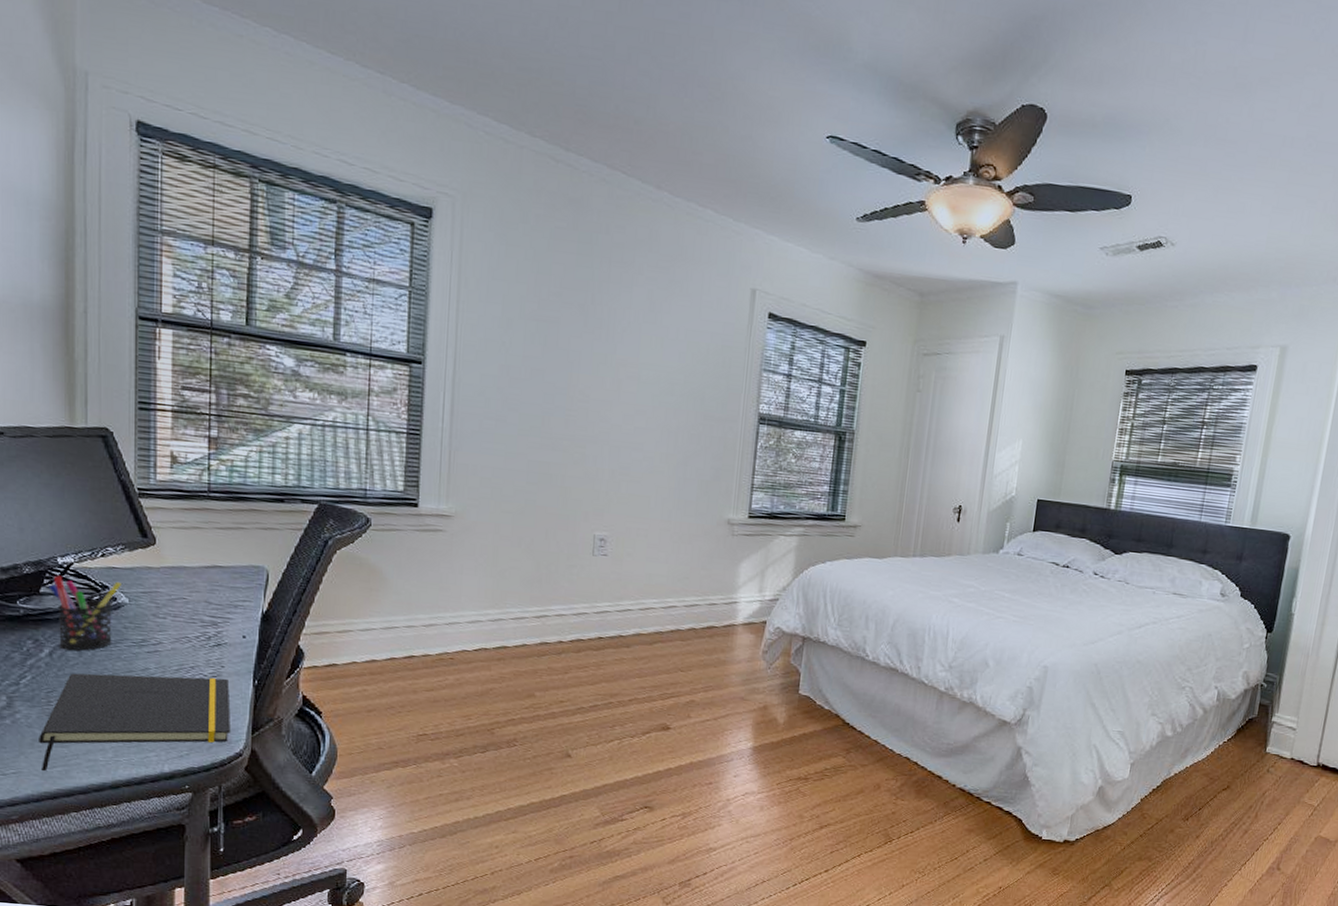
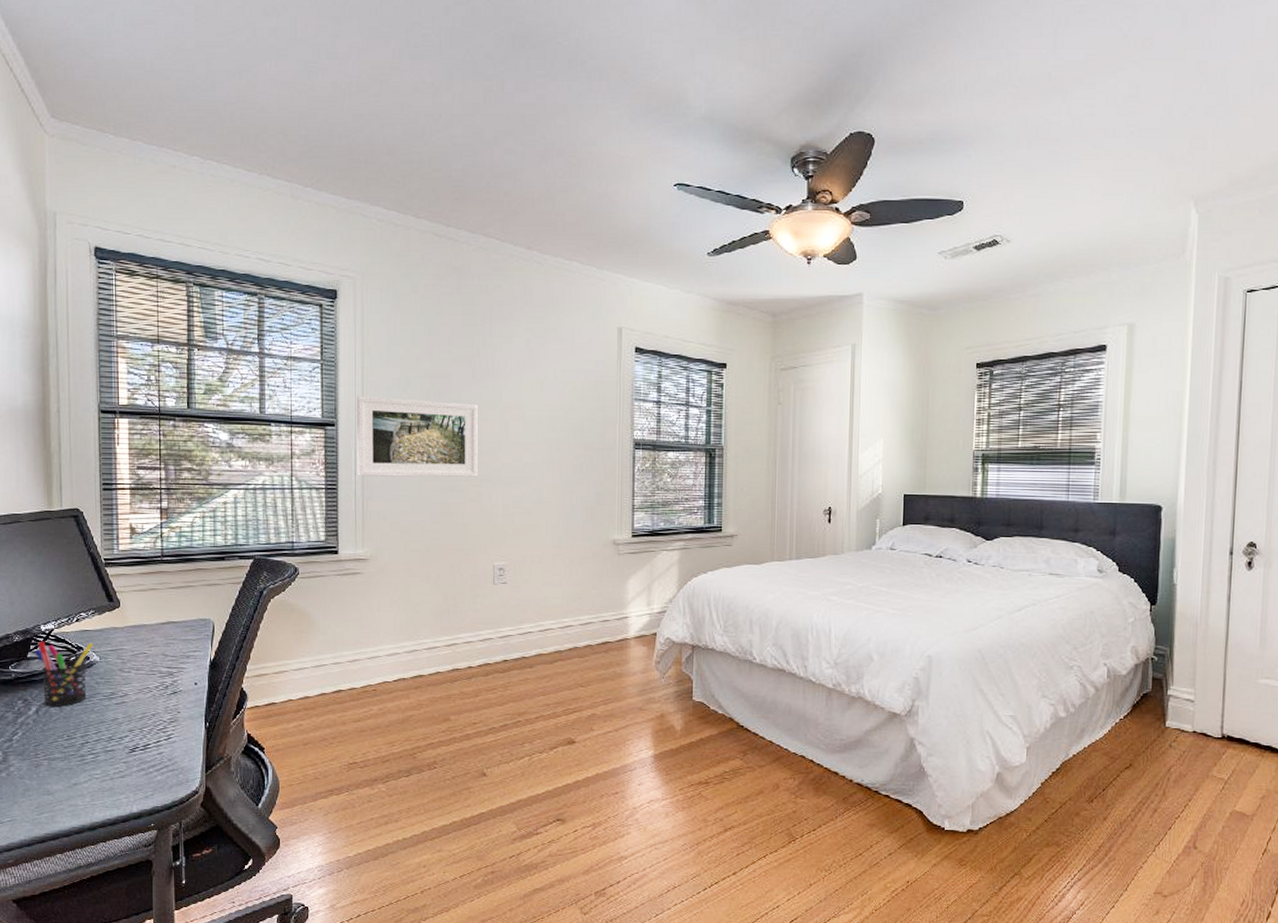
notepad: present [39,673,231,772] -> none [29,723,187,818]
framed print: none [445,333,588,437] -> present [356,396,478,477]

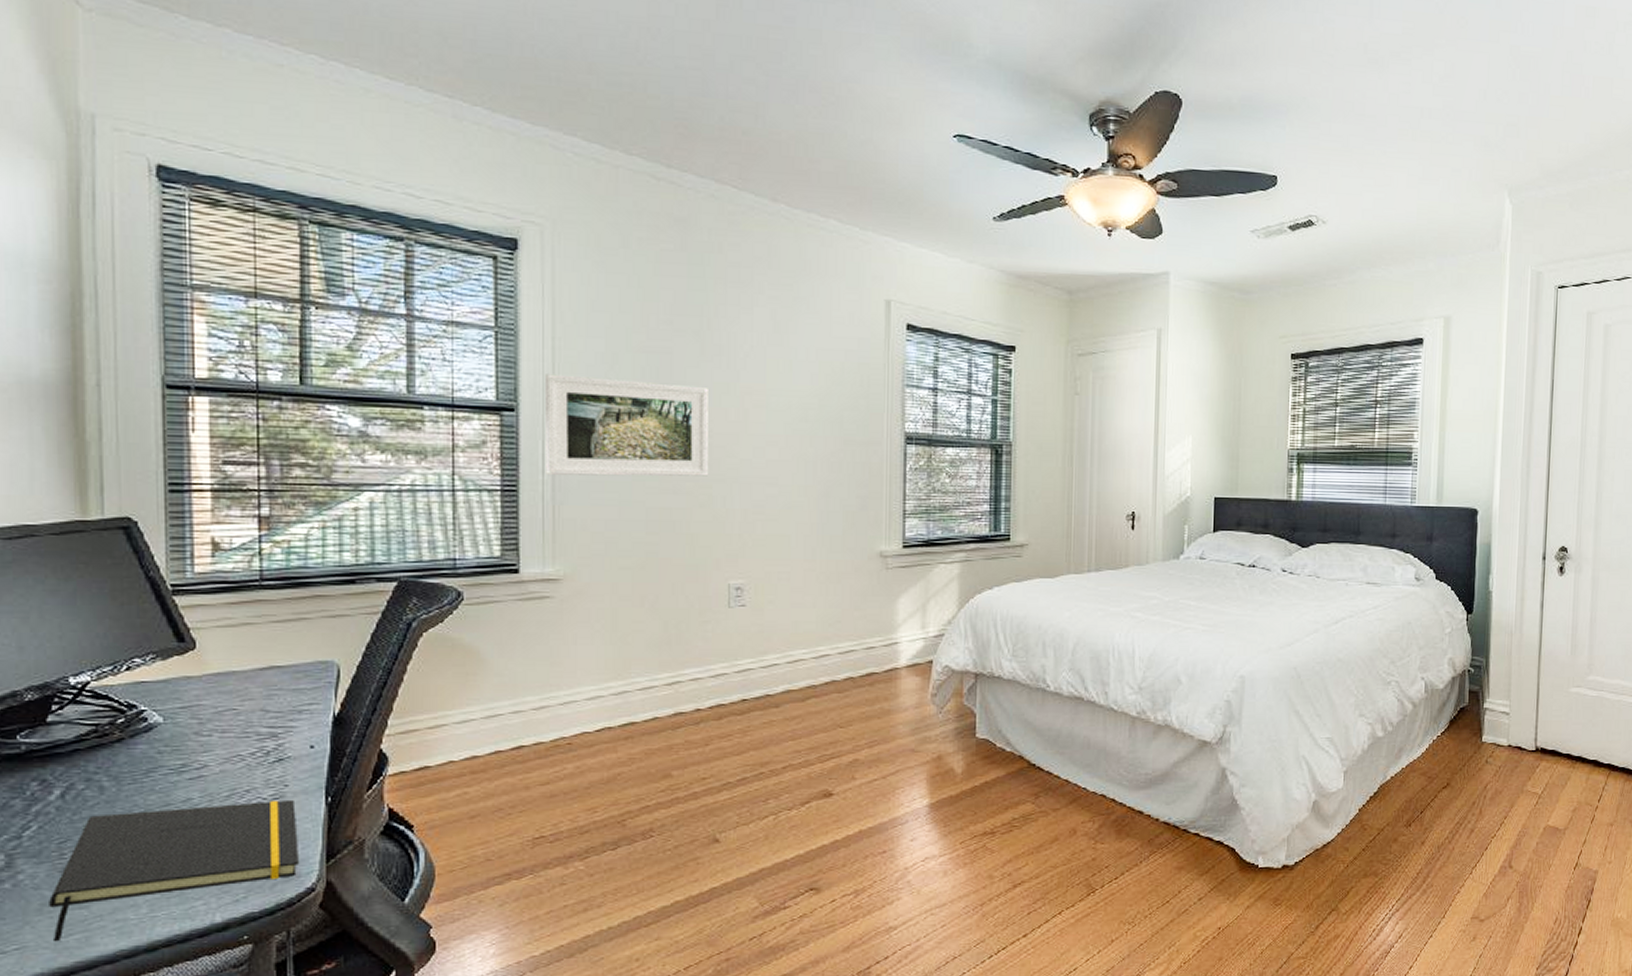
notepad: none [29,723,187,818] -> present [49,799,299,942]
pen holder: present [34,641,93,707] -> none [58,698,153,789]

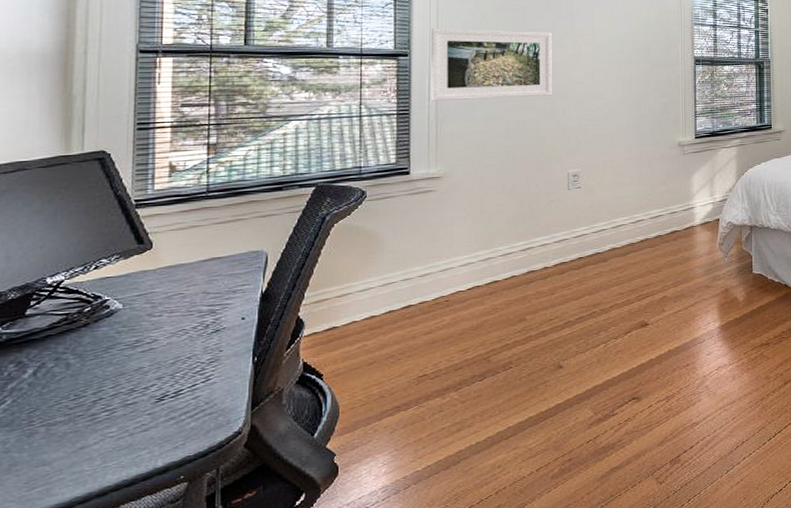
notepad: present [49,799,299,942] -> none [17,361,229,496]

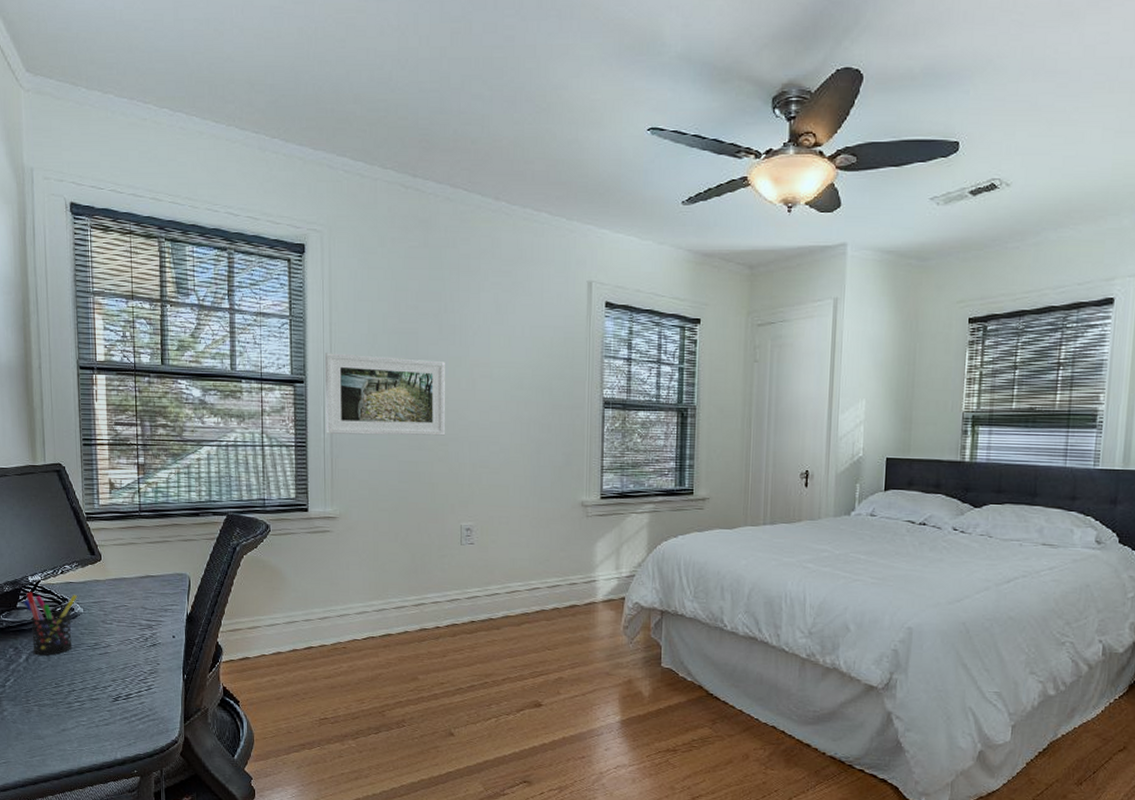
pen holder: none [35,290,115,367] -> present [23,592,77,656]

